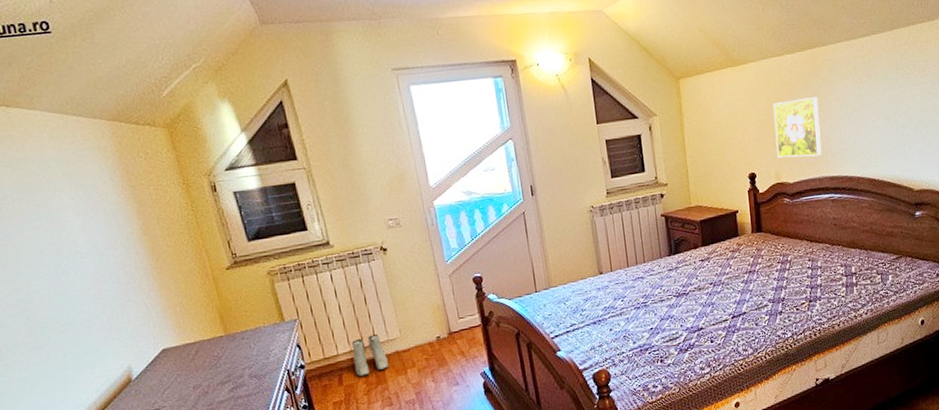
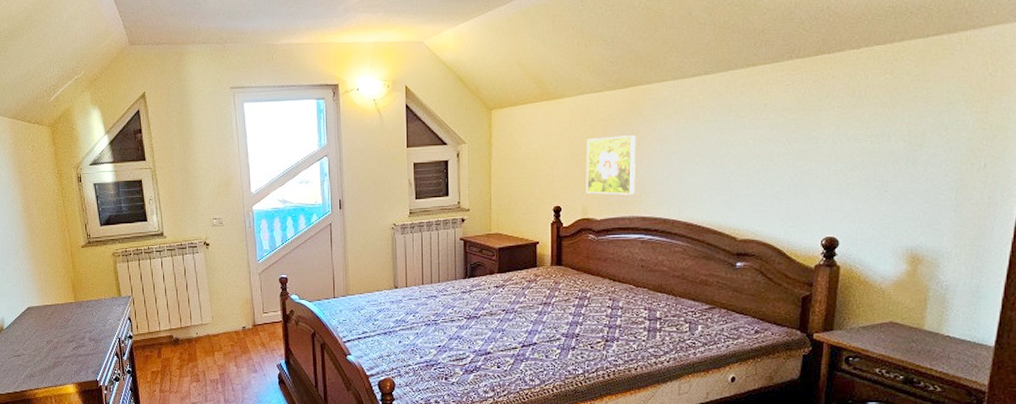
boots: present [352,334,390,377] -> none [172,318,201,352]

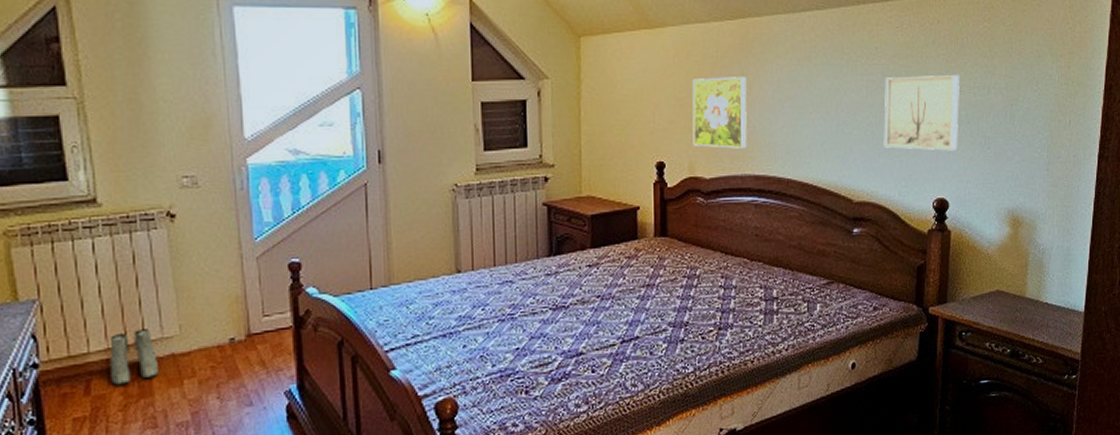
boots: none [172,318,201,352] -> present [110,329,160,385]
wall art: none [770,124,855,194] -> present [883,74,959,151]

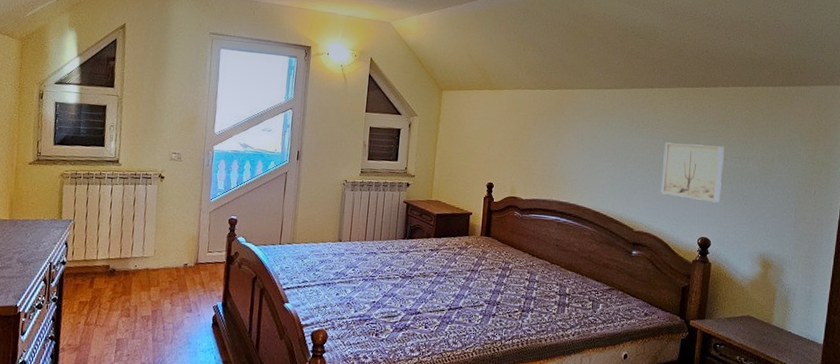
boots: present [110,329,160,385] -> none [107,249,137,284]
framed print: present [692,77,747,149] -> none [515,127,559,181]

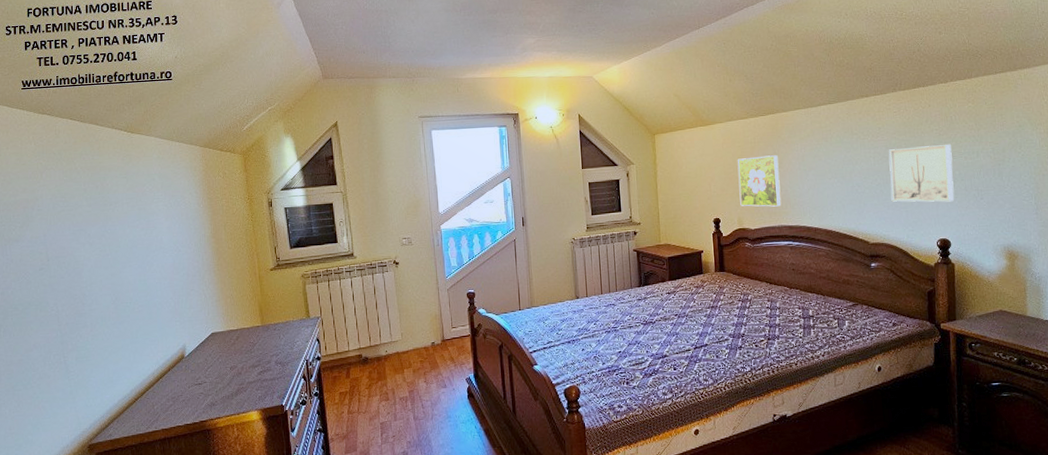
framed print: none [515,127,559,181] -> present [737,155,782,207]

